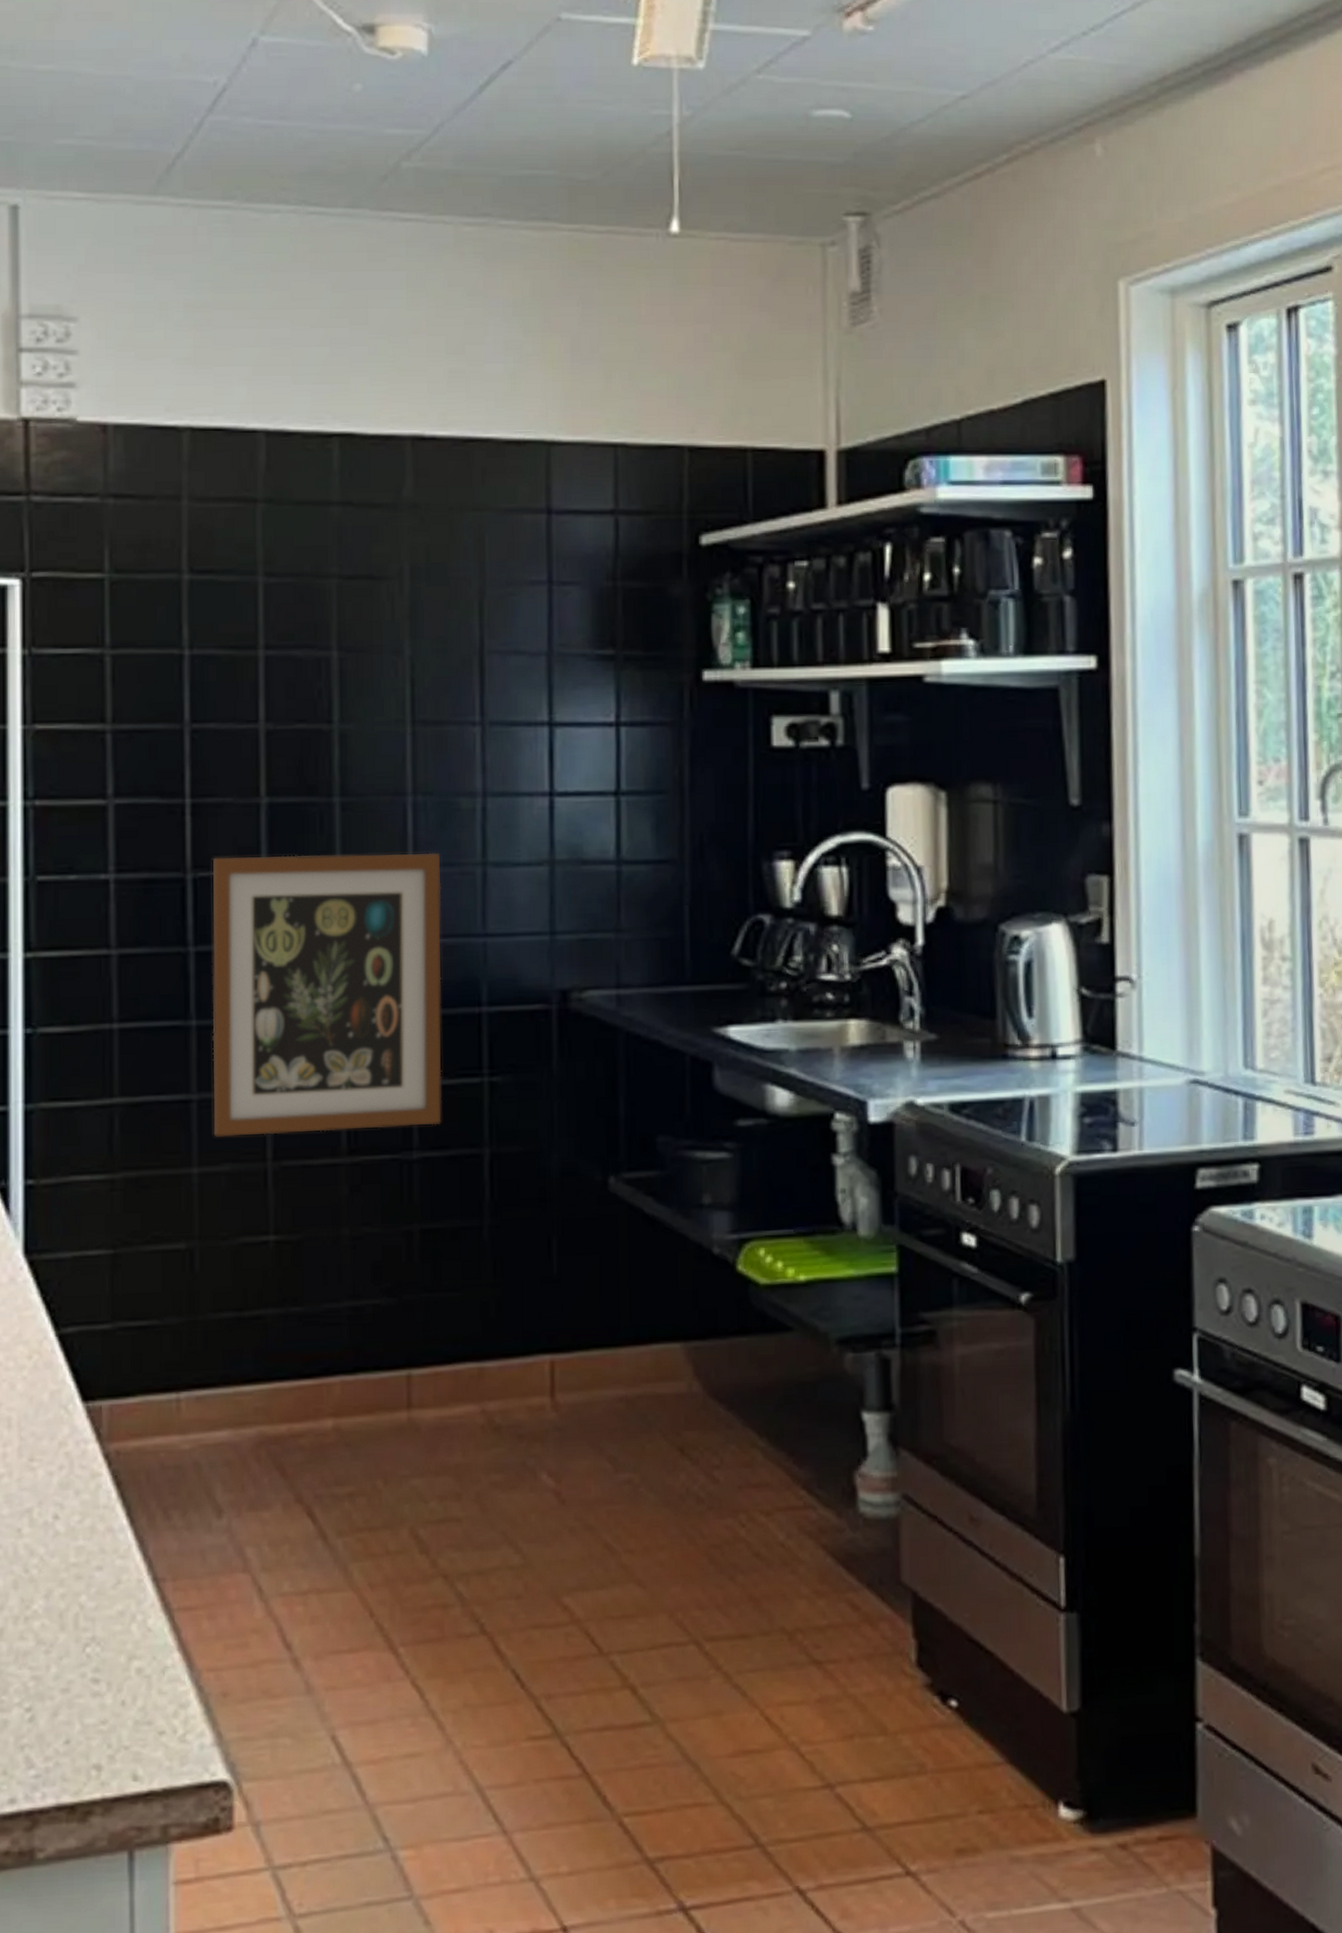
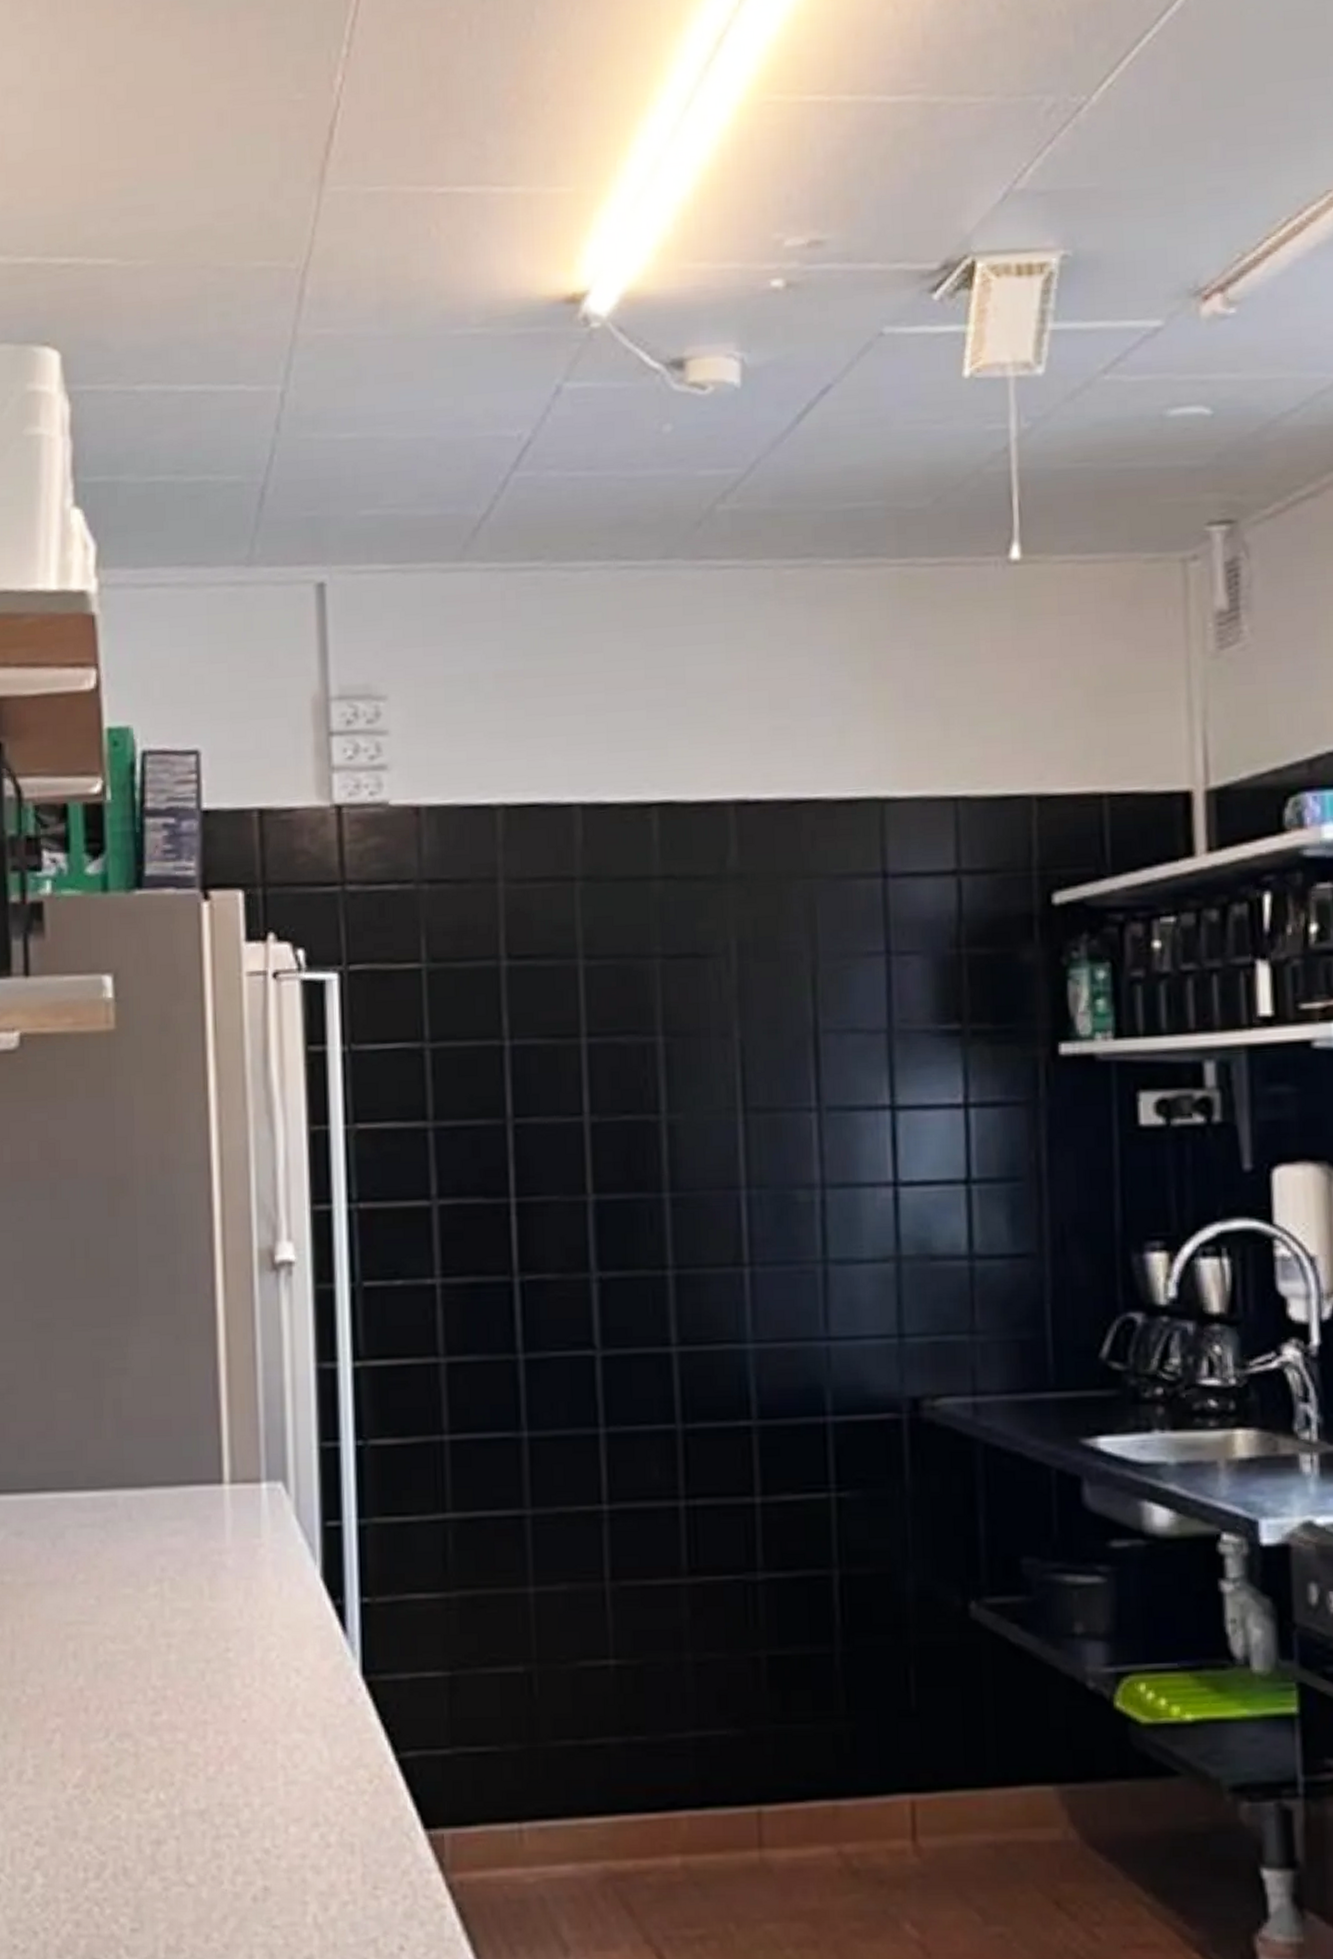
wall art: present [212,852,442,1137] -> none [539,1250,787,1555]

